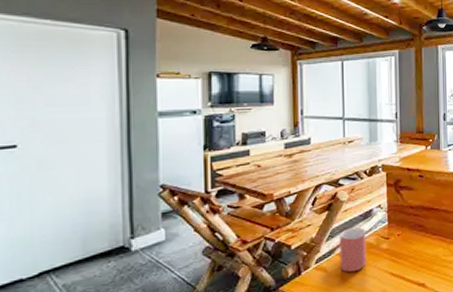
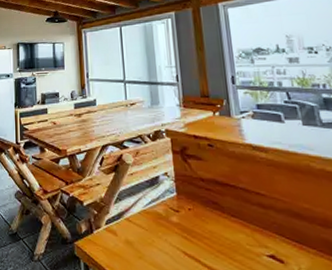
mug: present [339,227,367,273] -> none [127,193,156,242]

